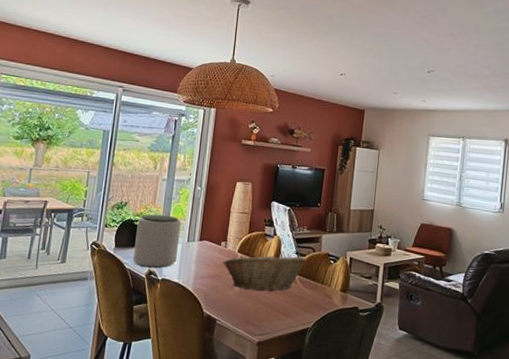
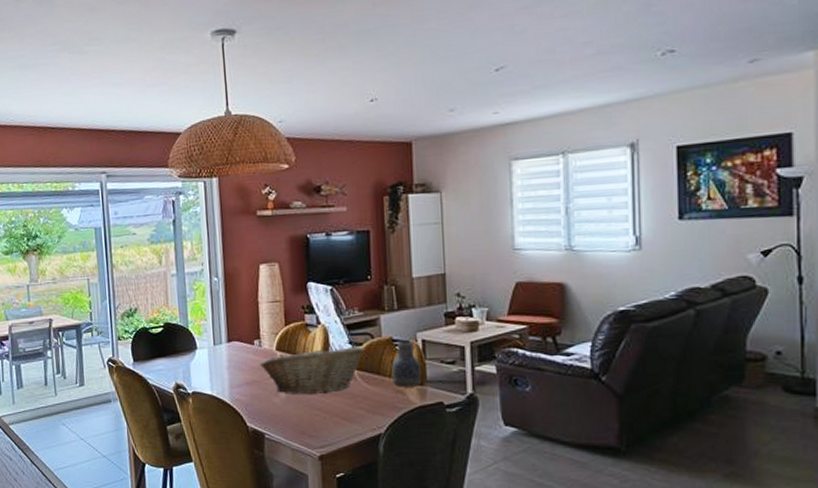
plant pot: present [132,214,182,268] -> none [152,317,205,381]
pitcher: none [323,256,347,293] -> present [391,340,422,387]

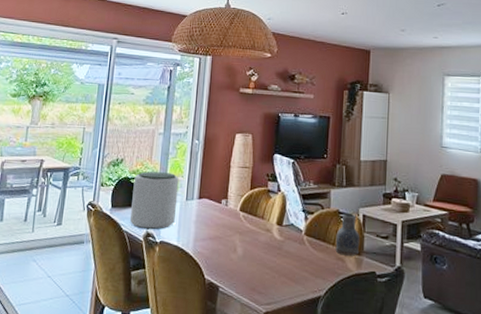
plant pot: none [152,317,205,381] -> present [129,171,179,230]
fruit basket: present [260,346,364,395] -> none [224,210,315,255]

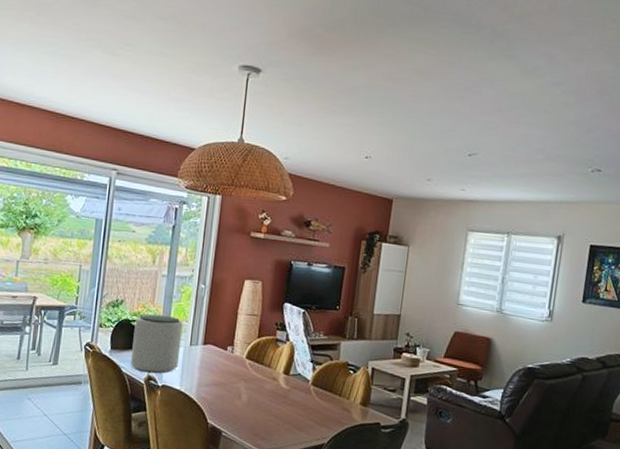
pitcher: present [335,213,360,256] -> none [341,366,368,407]

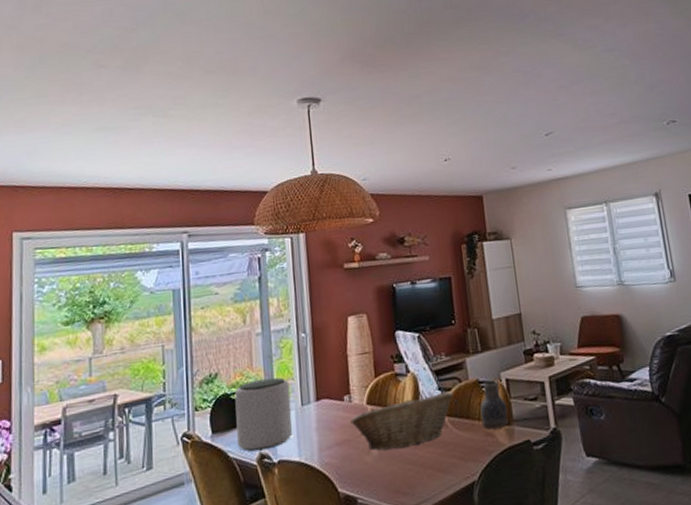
fruit basket: none [229,359,323,403] -> present [350,392,453,451]
pitcher: none [341,366,368,407] -> present [479,380,509,430]

